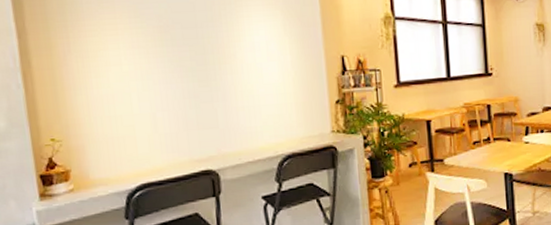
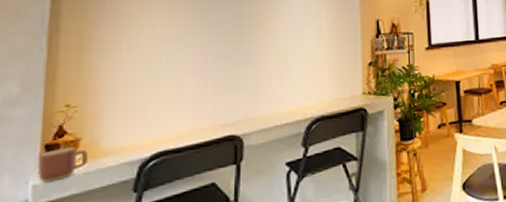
mug: none [37,178,80,208] -> present [37,147,88,182]

